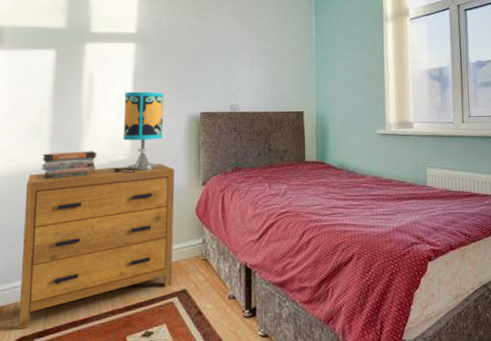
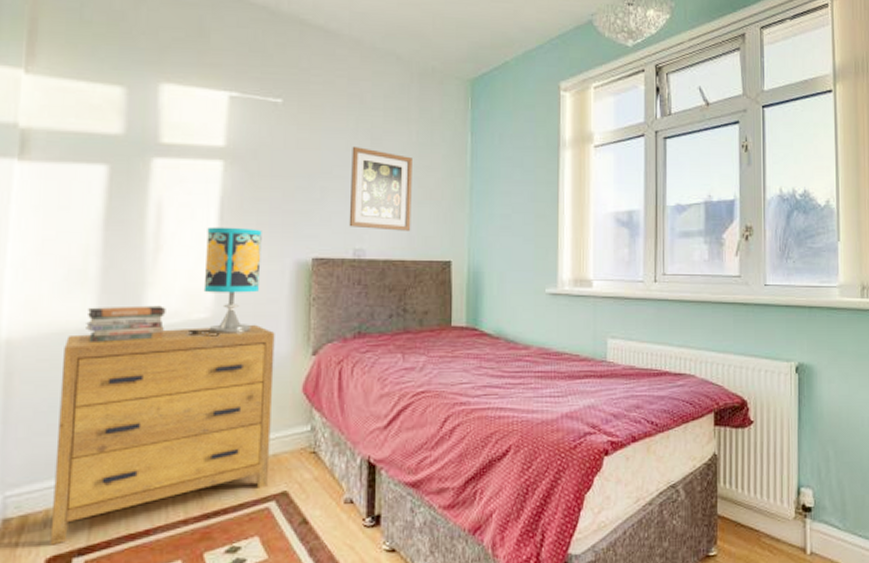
wall art: none [226,27,272,90] -> present [349,146,412,231]

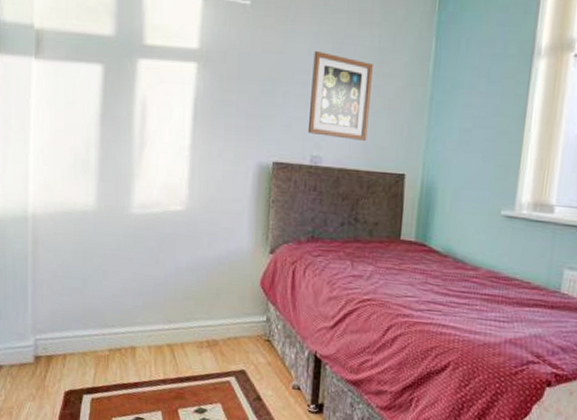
dresser: present [50,324,275,545] -> none [67,215,238,382]
book stack: present [86,305,166,344] -> none [89,192,150,225]
table lamp: present [185,226,262,338] -> none [165,126,229,229]

